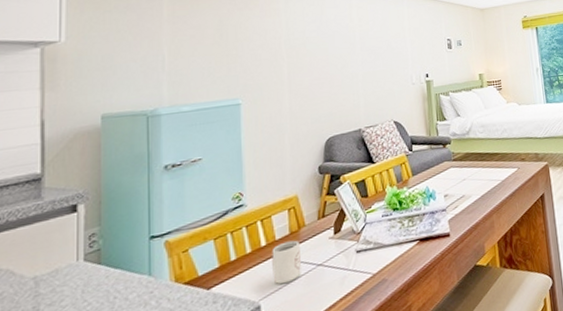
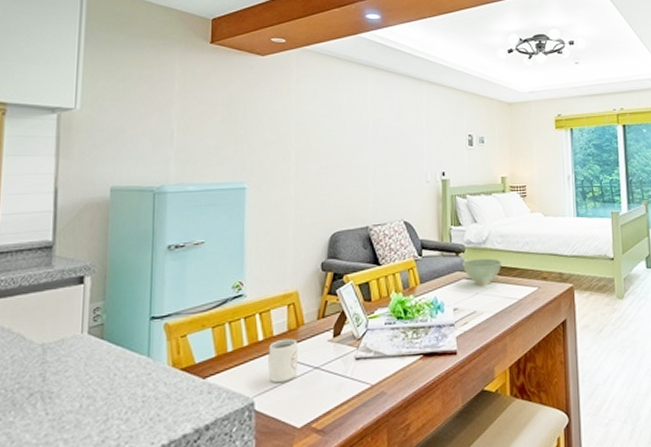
bowl: none [449,146,486,172] -> present [462,258,503,286]

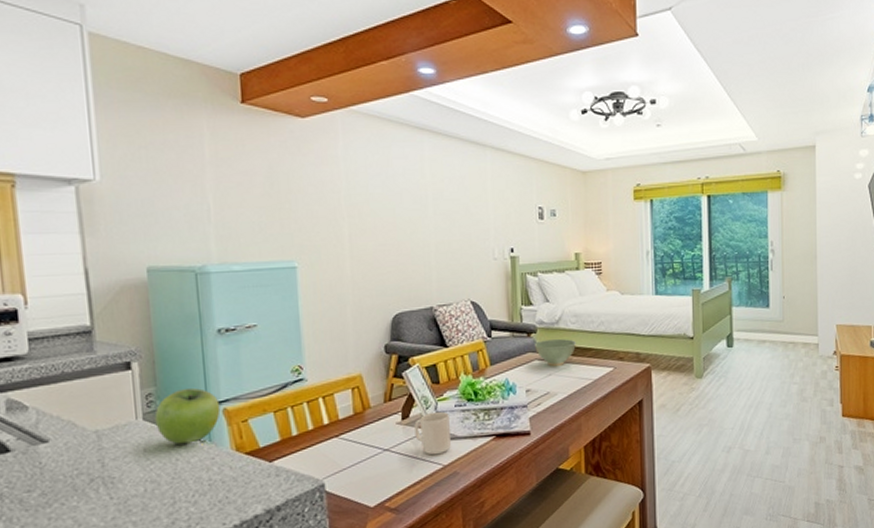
fruit: none [99,302,162,359] -> present [154,388,221,444]
mug: present [268,338,299,383] -> none [335,421,367,465]
cup: none [345,329,379,374] -> present [414,411,451,456]

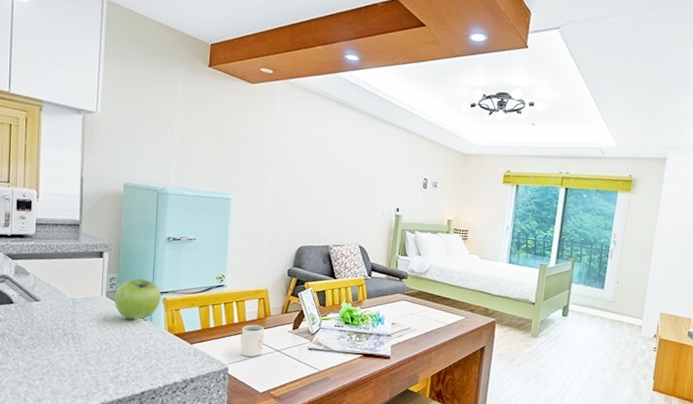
mug: none [335,421,367,465] -> present [240,324,265,357]
cup: present [414,411,451,456] -> none [301,327,329,362]
bowl: present [534,339,577,367] -> none [403,285,438,309]

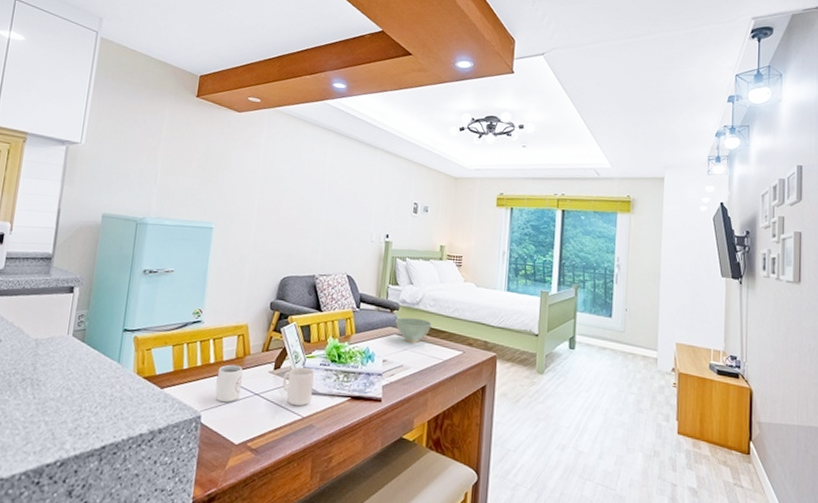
fruit: present [114,278,161,320] -> none [81,314,133,362]
cup: none [301,327,329,362] -> present [282,366,314,407]
bowl: none [403,285,438,309] -> present [395,317,433,343]

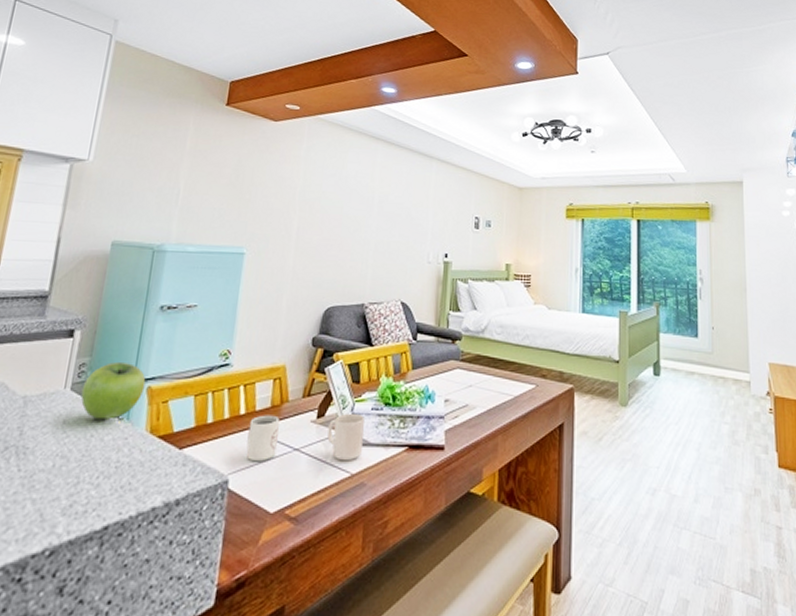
fruit: none [81,314,133,362] -> present [80,361,146,419]
bowl: present [395,317,433,343] -> none [457,349,501,378]

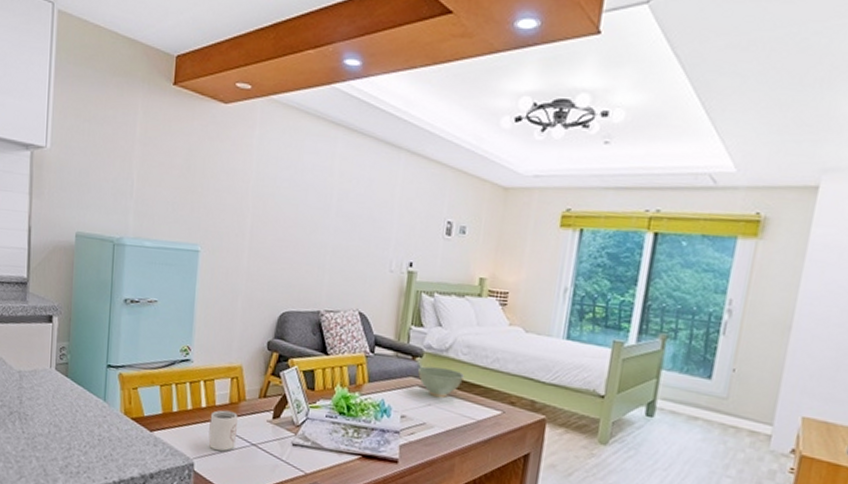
fruit: present [80,361,146,419] -> none [64,348,117,399]
cup: present [327,413,365,461] -> none [283,417,319,462]
bowl: none [457,349,501,378] -> present [417,366,465,398]

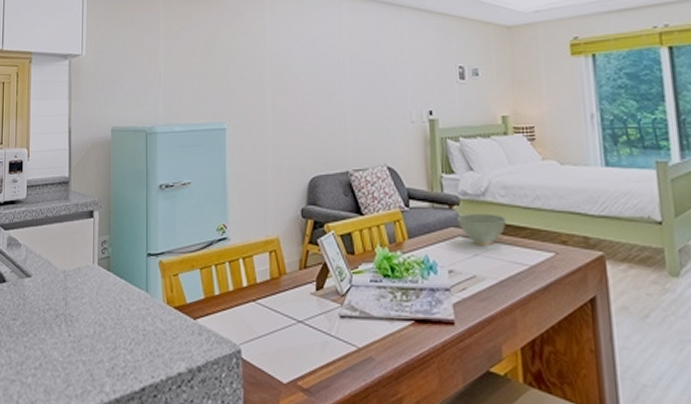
mug: present [208,410,238,452] -> none [252,287,282,333]

